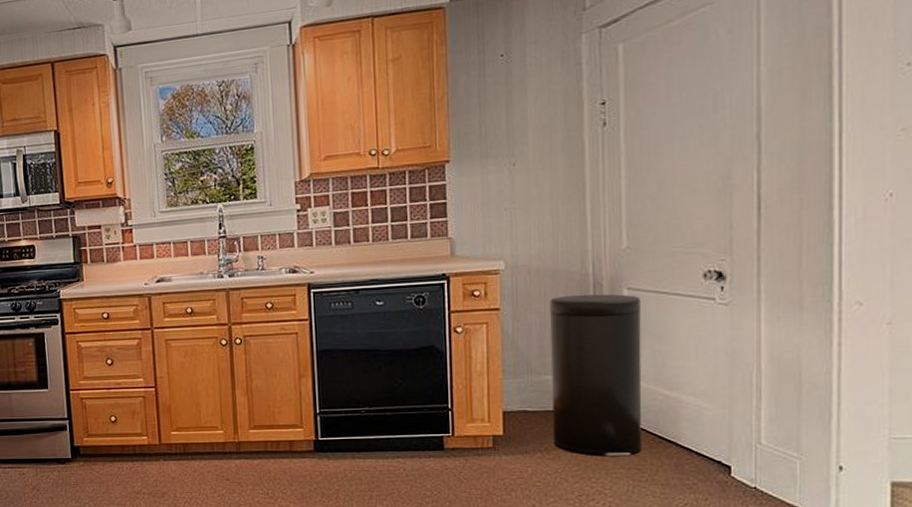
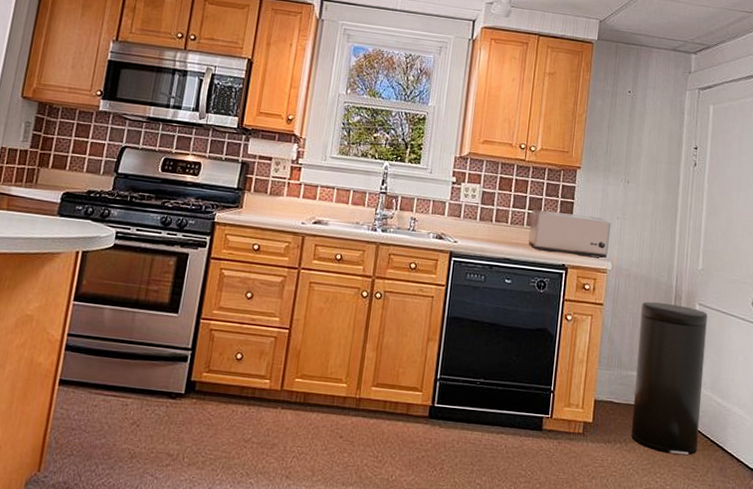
toaster: none [395,213,499,264] -> present [528,208,612,259]

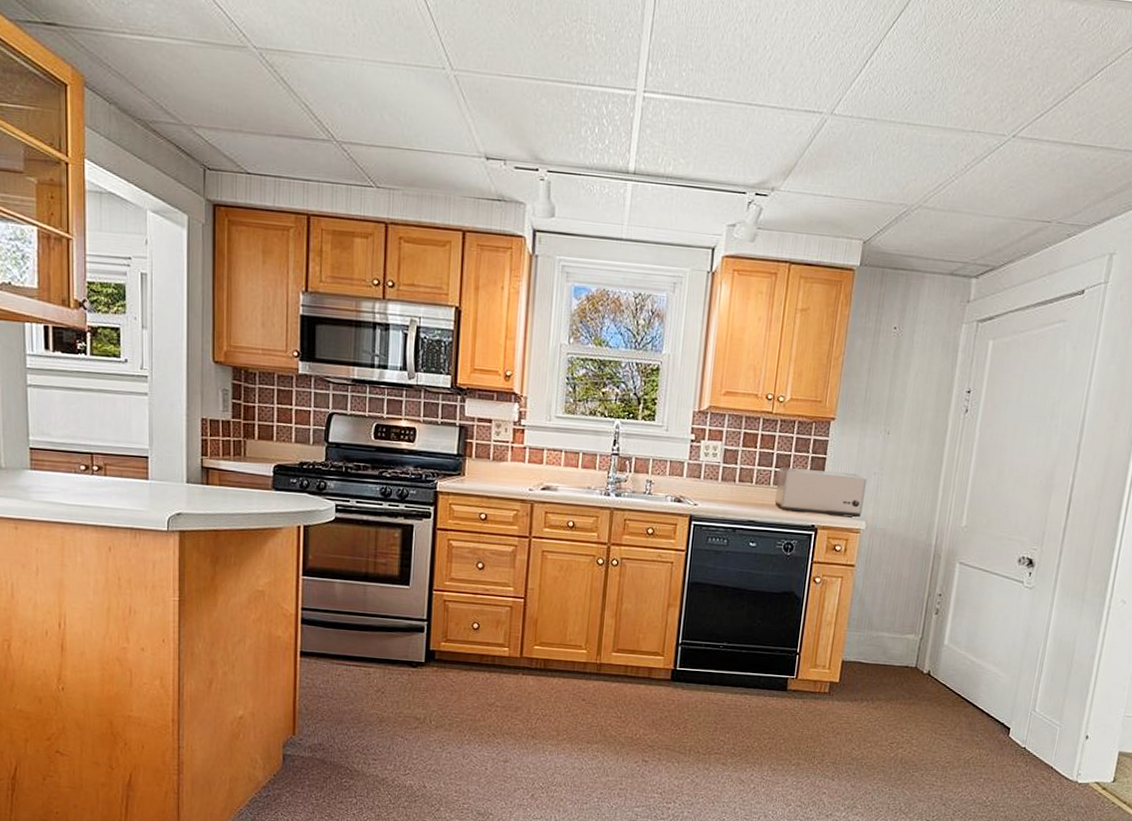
pedal bin: present [630,301,708,456] -> none [878,561,968,712]

